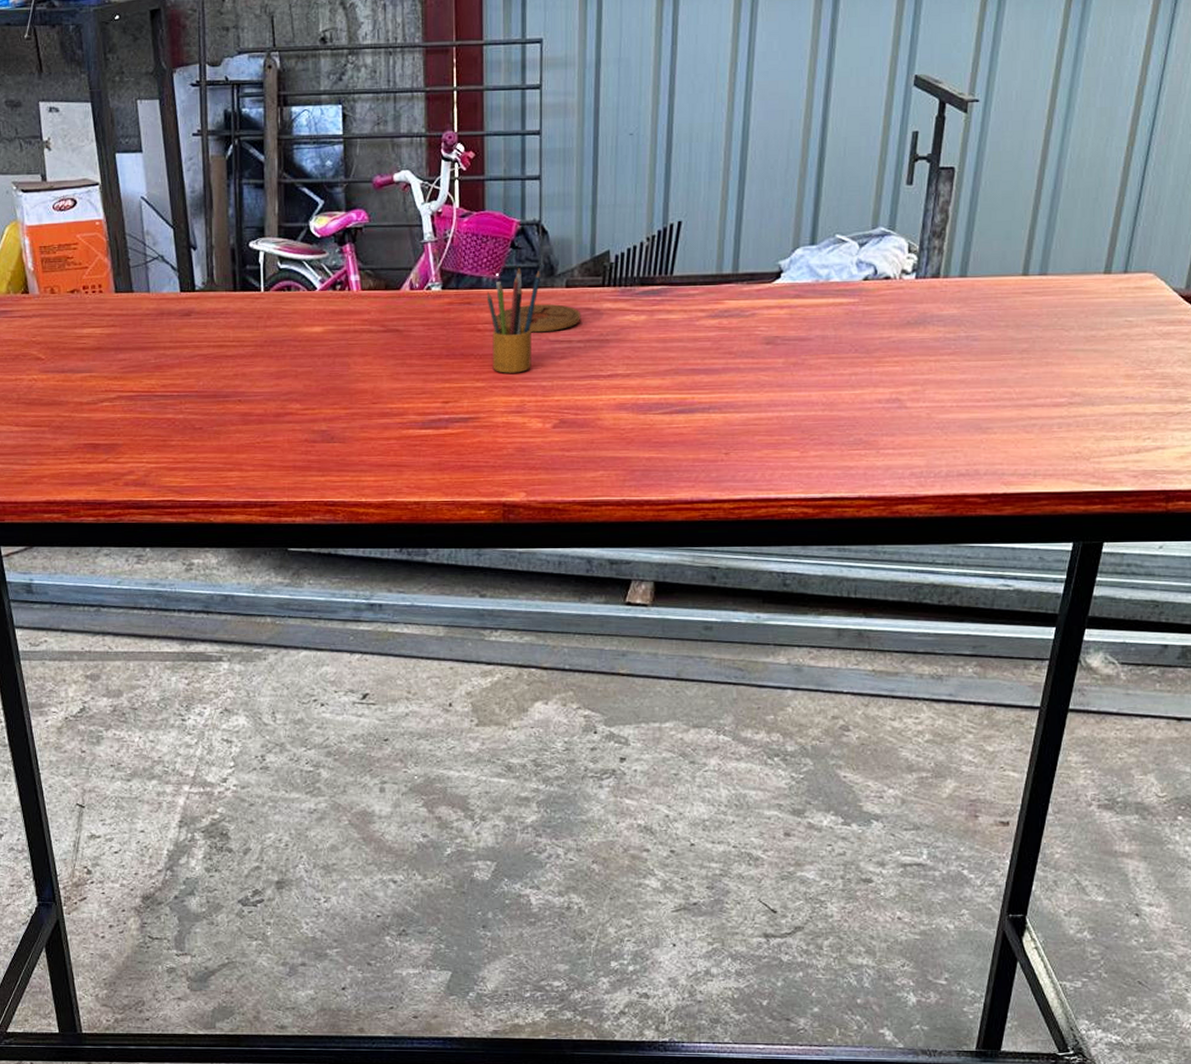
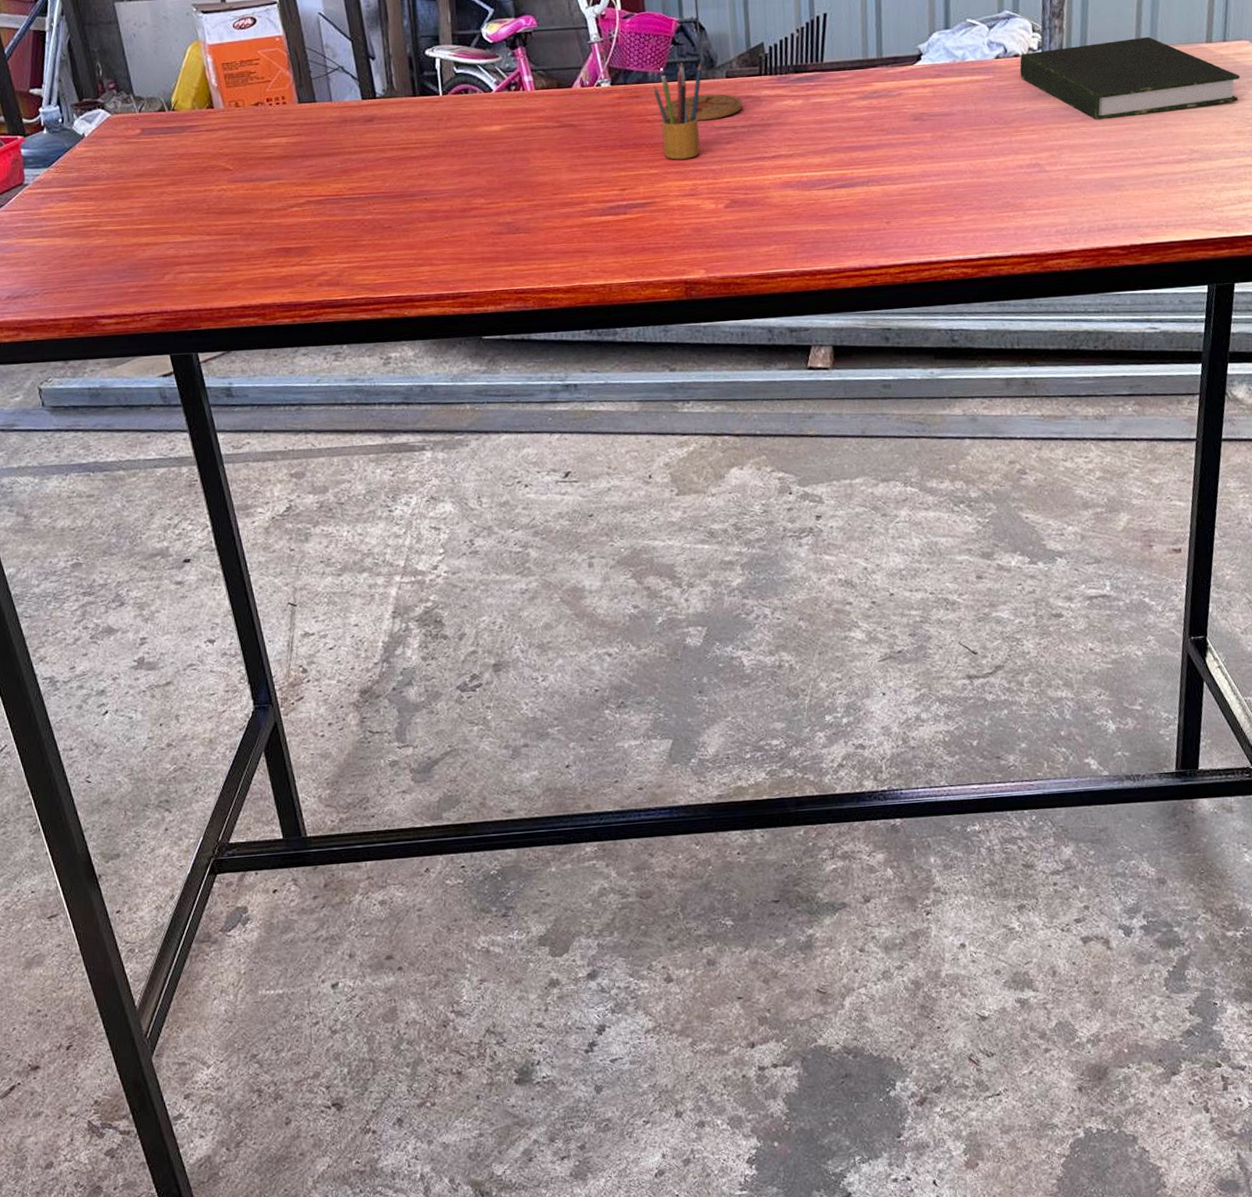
book: none [889,263,1138,354] -> present [1019,36,1240,120]

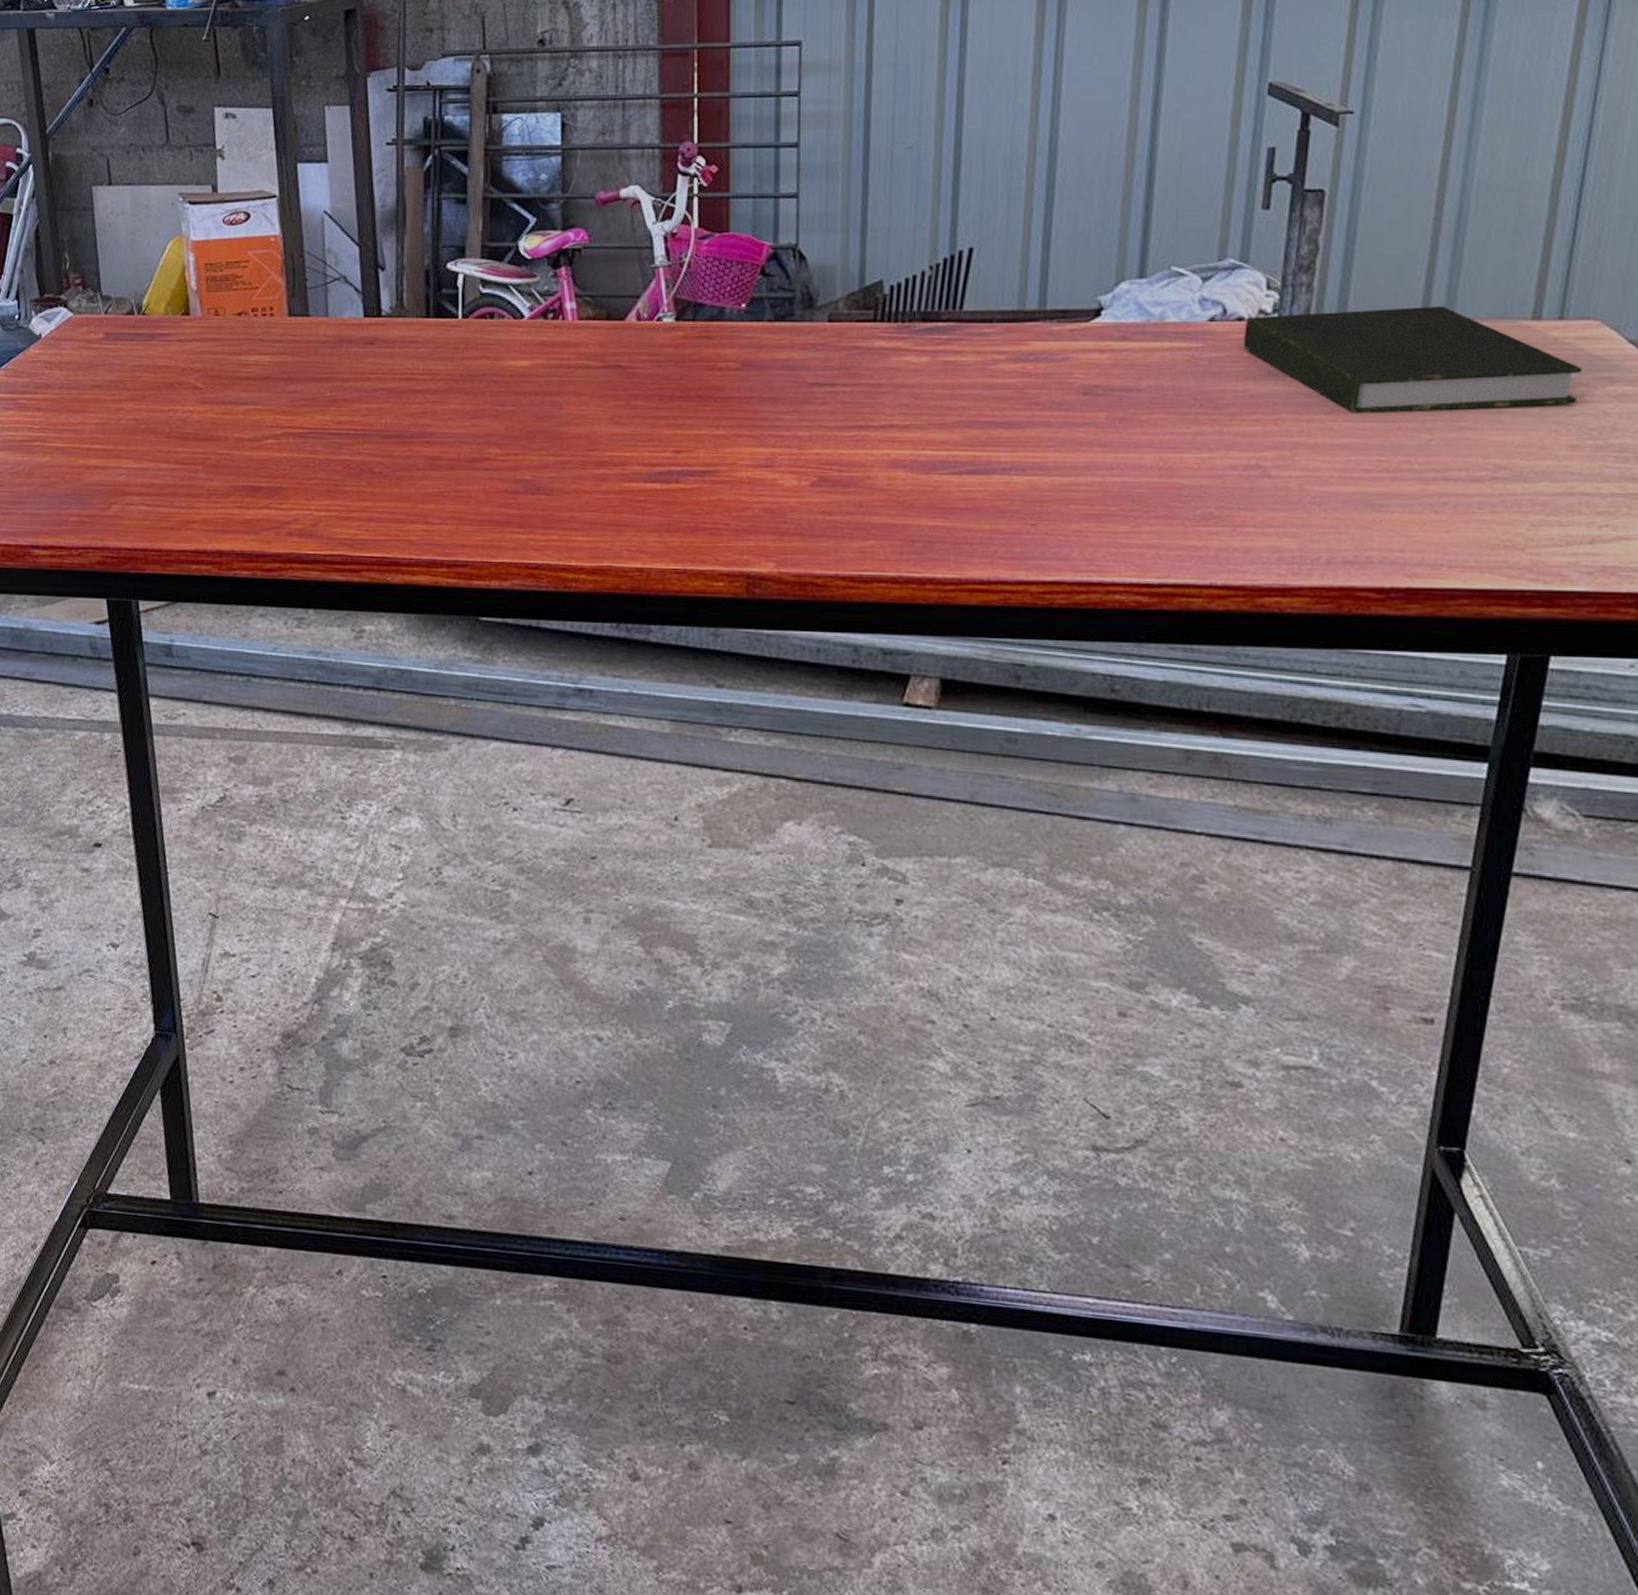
pencil box: present [653,61,703,160] -> none [730,297,797,420]
coaster: present [664,93,743,121] -> none [741,340,847,374]

